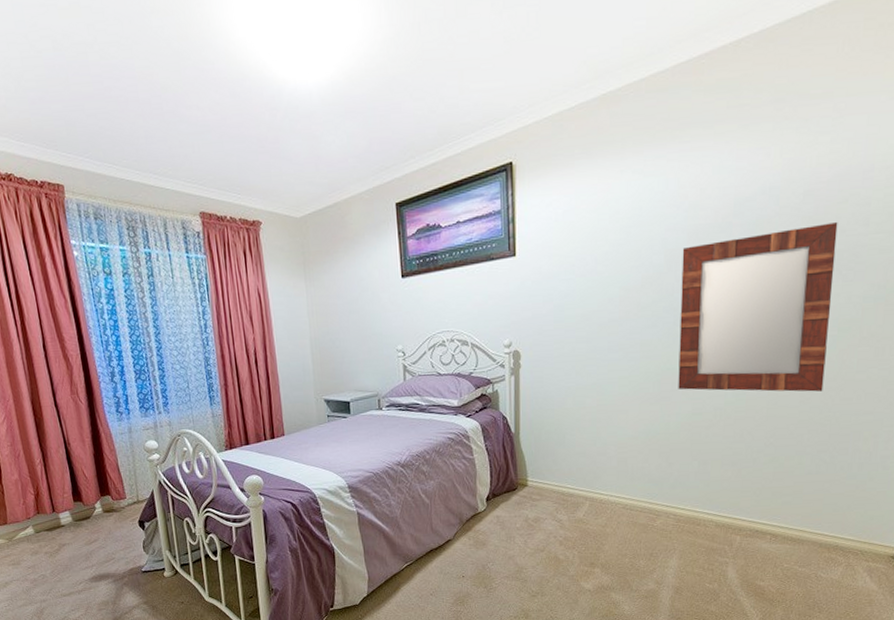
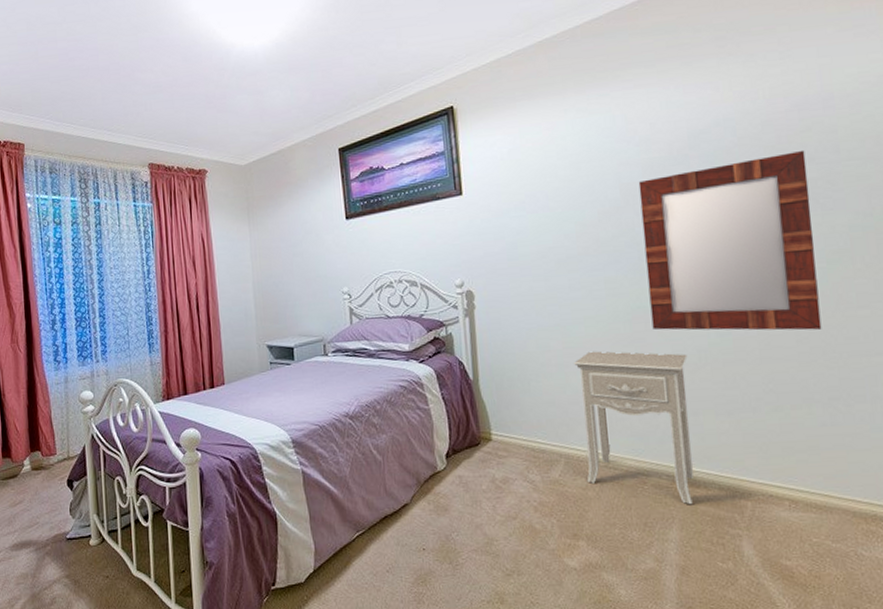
nightstand: none [606,408,705,539] -> present [574,351,693,505]

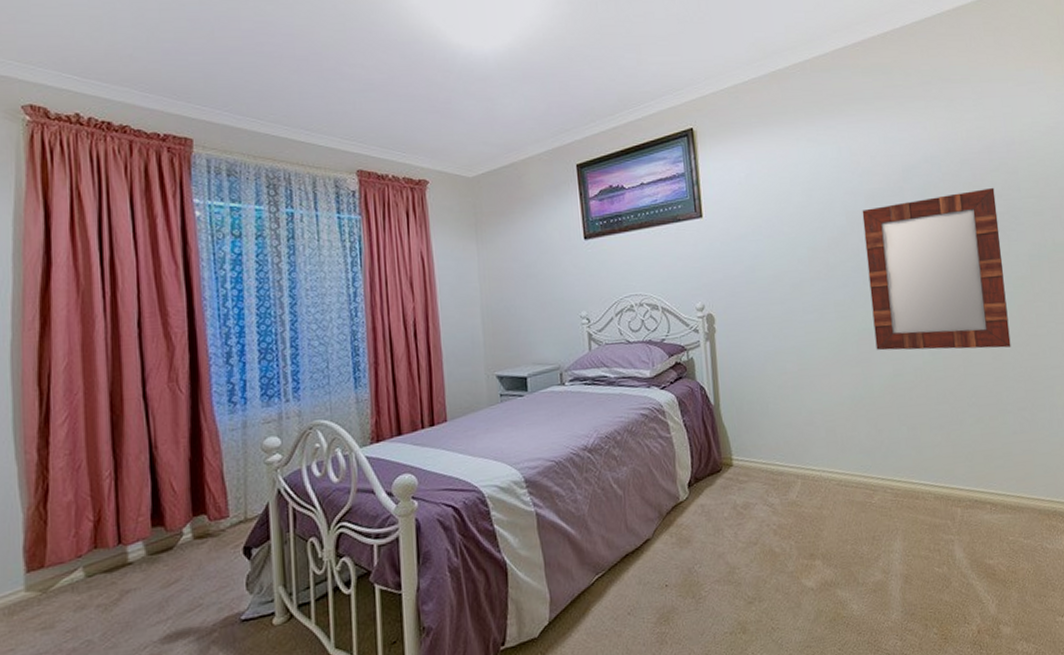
nightstand: present [574,351,693,505] -> none [808,371,913,516]

